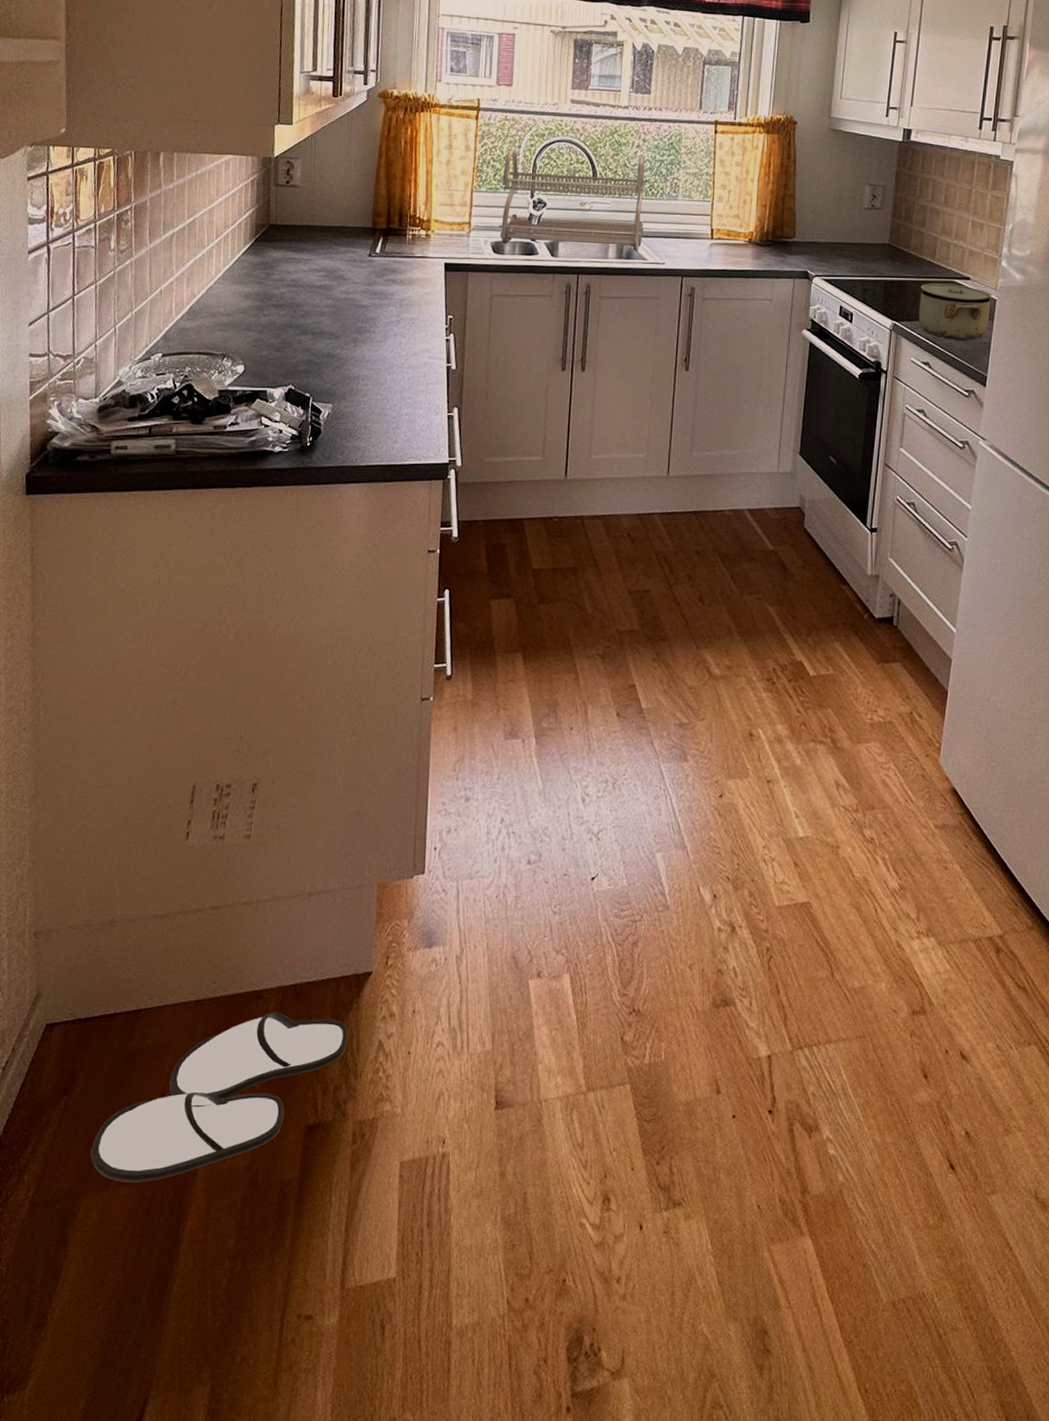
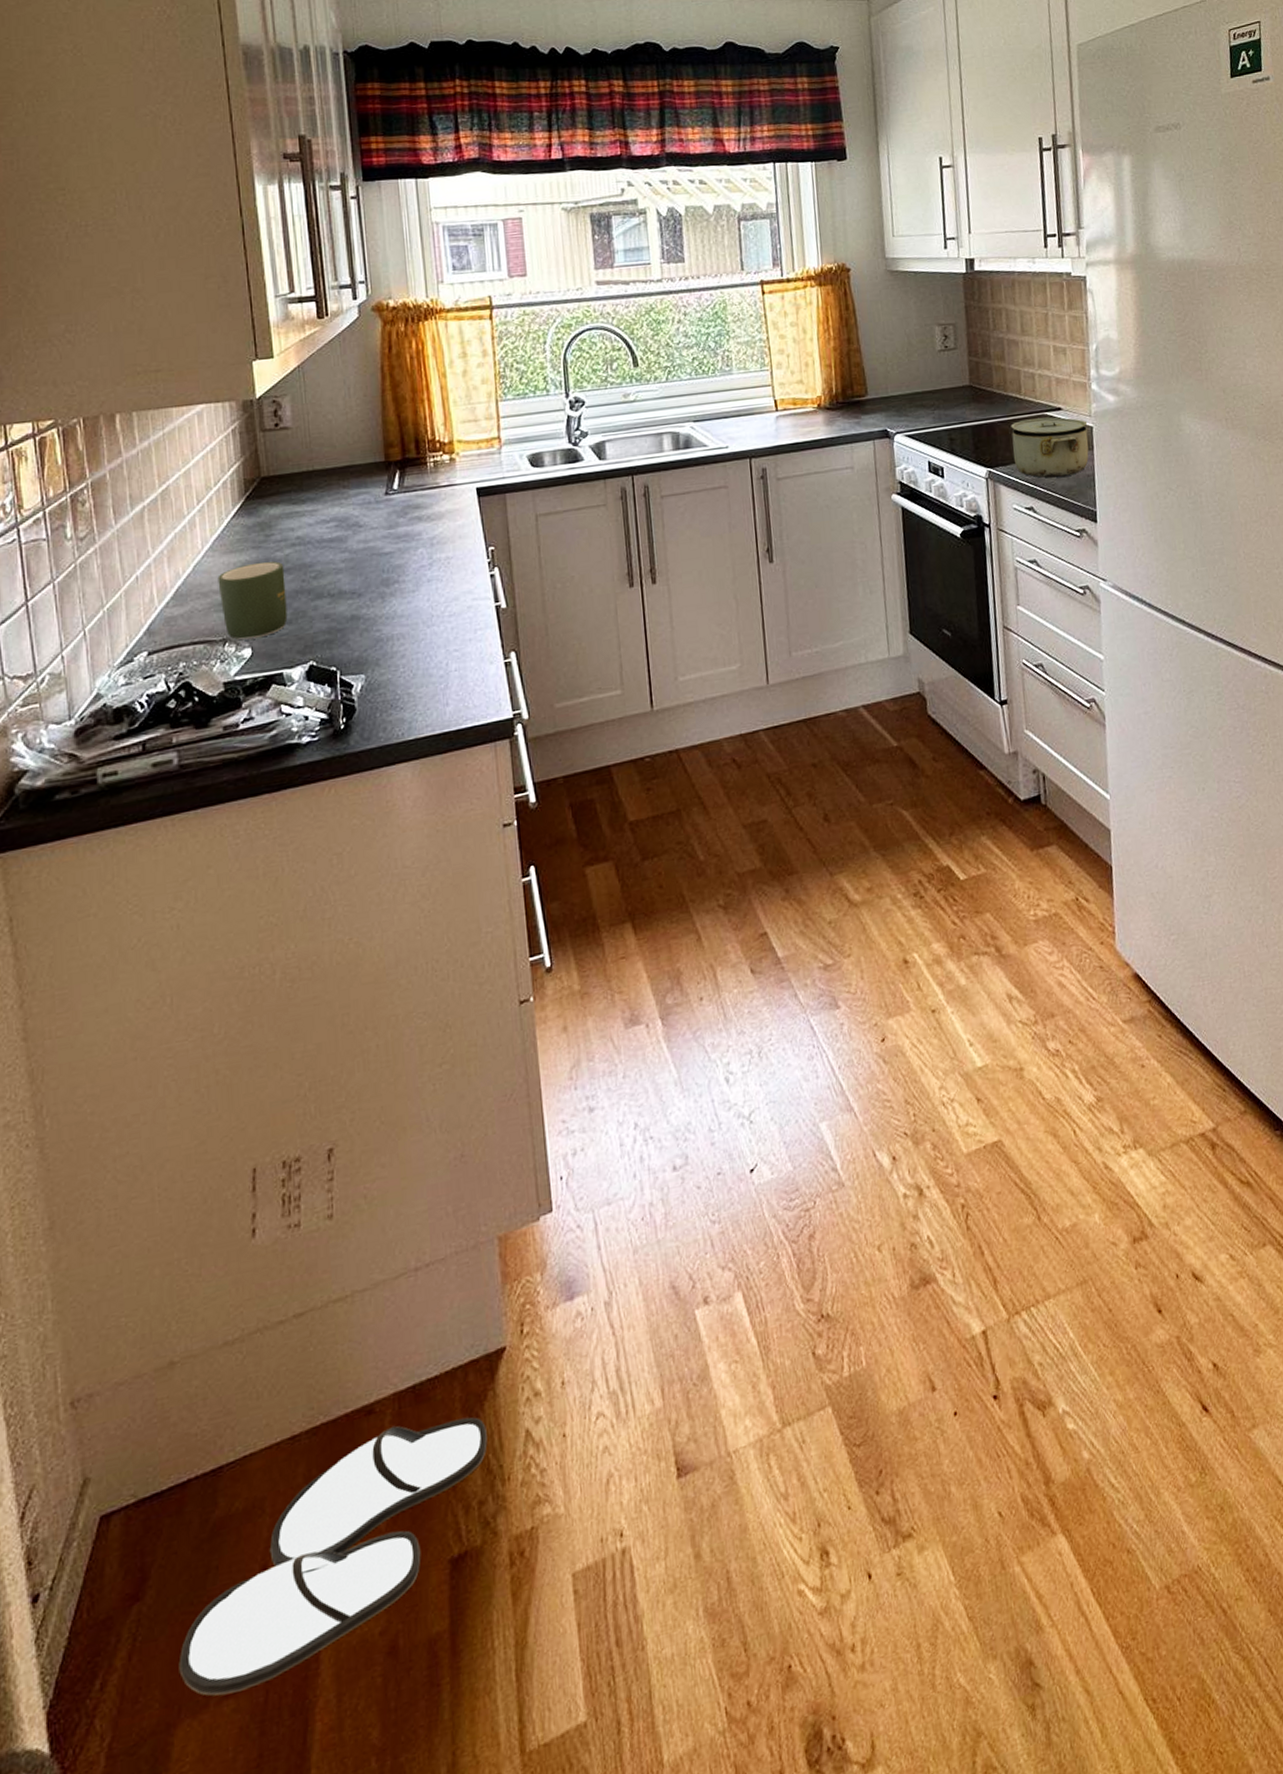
mug: none [224,295,279,359] -> present [217,561,288,641]
dish rack: present [499,149,646,251] -> none [526,332,700,455]

